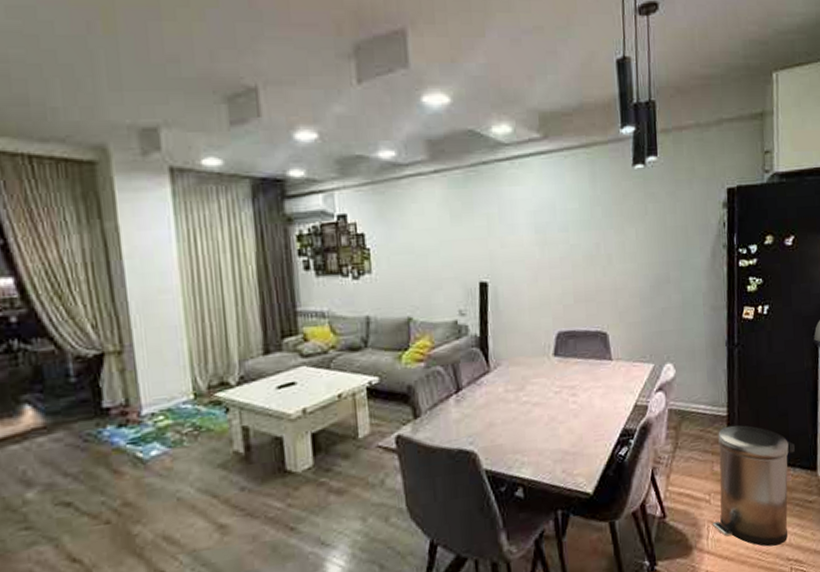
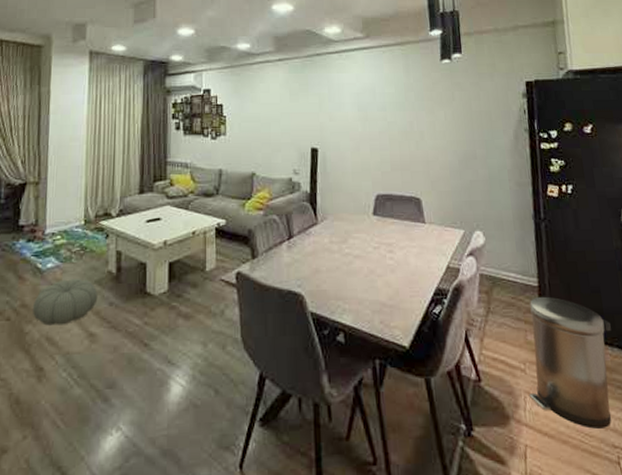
pouf: none [138,464,225,524] -> present [32,278,98,326]

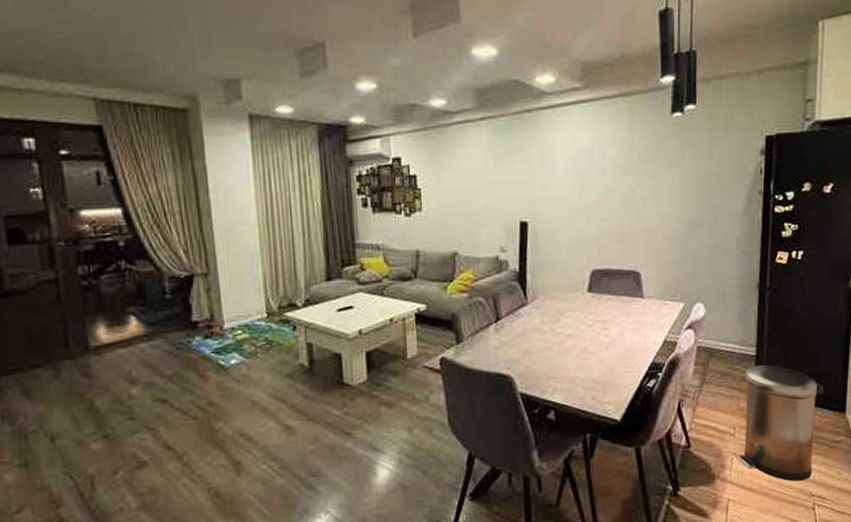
pouf: present [32,278,98,326] -> none [220,373,291,422]

